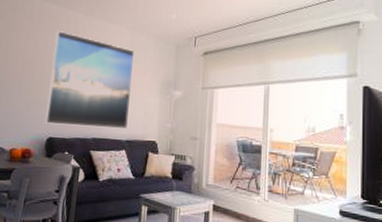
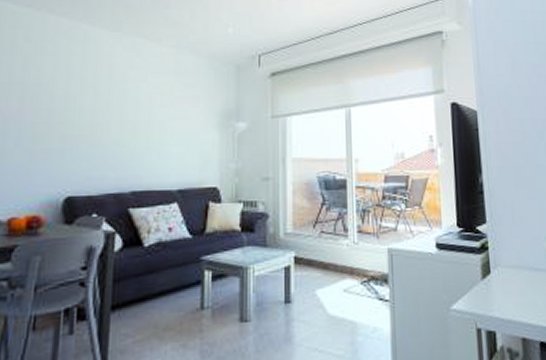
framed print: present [45,30,134,129] -> none [60,52,181,179]

